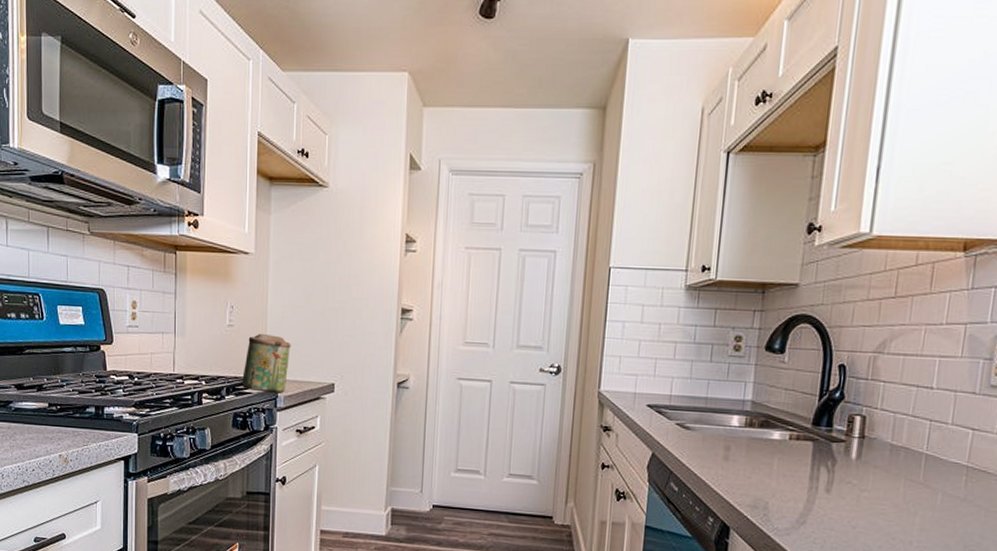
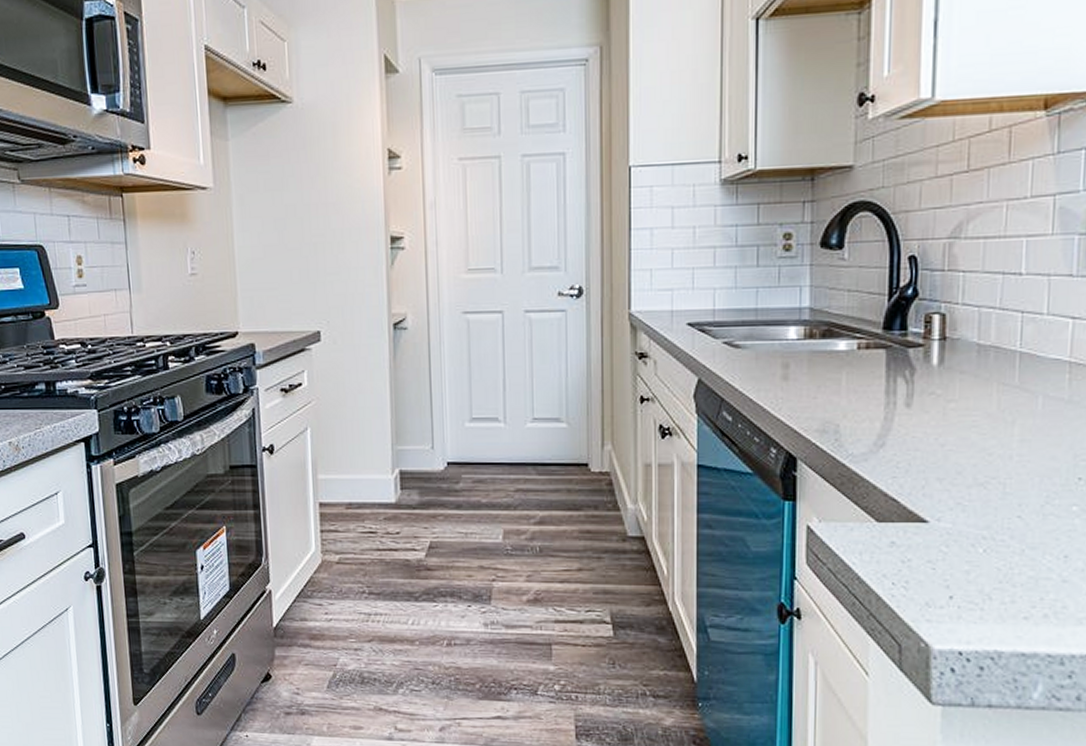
canister: present [242,334,291,393] -> none [212,281,266,349]

